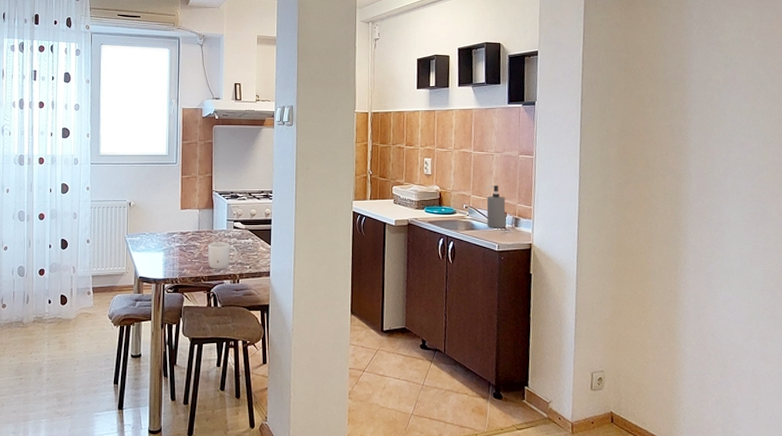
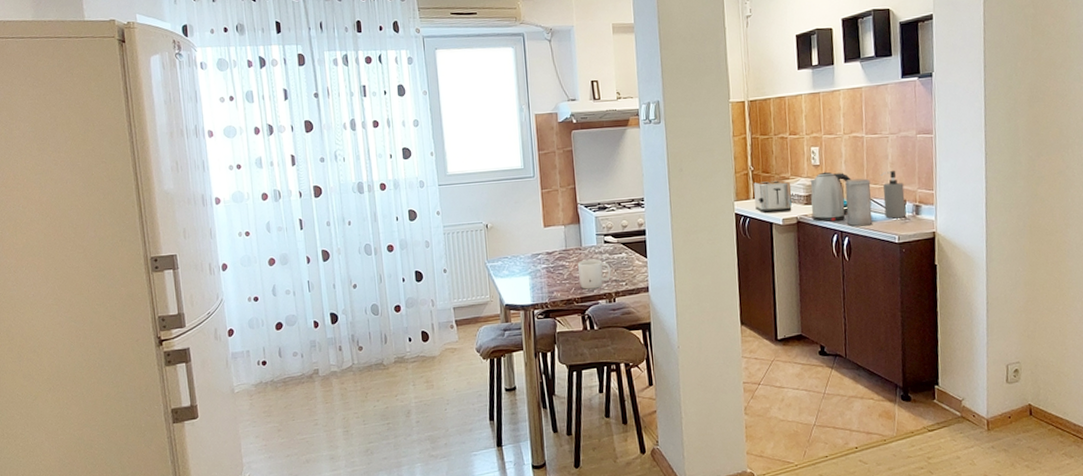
toaster: none [371,185,405,214] -> present [753,180,792,213]
kettle: none [421,181,459,227] -> present [810,171,851,223]
canister: none [453,190,476,233] -> present [845,178,873,227]

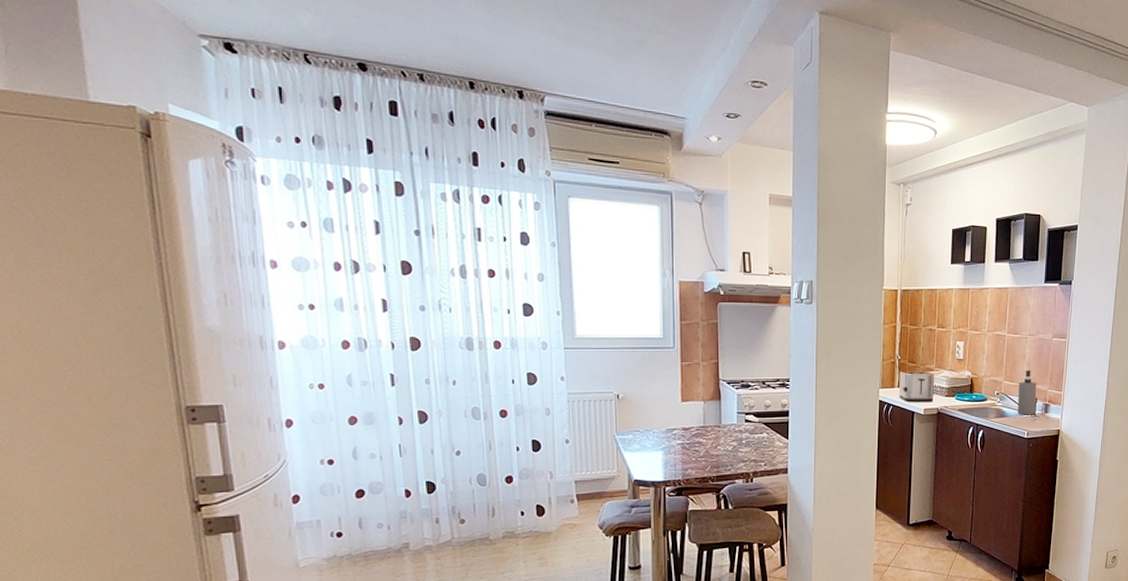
mug: present [577,259,611,290] -> none [715,437,750,468]
kettle: present [810,171,851,223] -> none [951,366,991,415]
canister: present [845,178,873,227] -> none [983,375,1008,421]

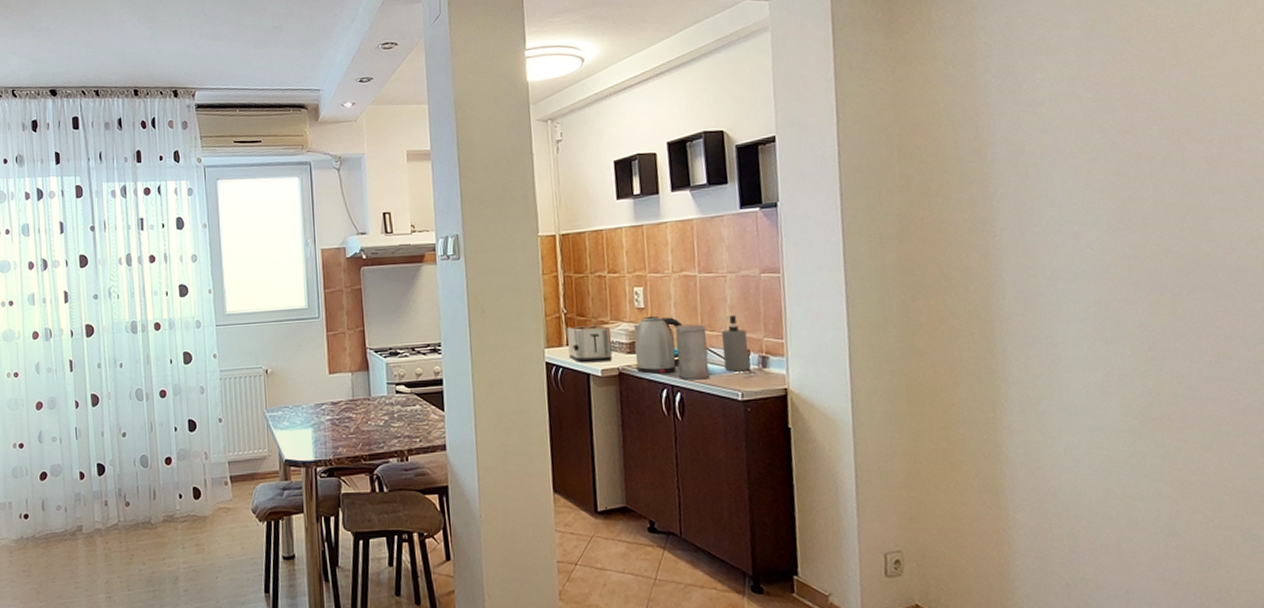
kettle: none [951,366,991,415] -> present [633,315,683,375]
canister: none [983,375,1008,421] -> present [675,324,710,381]

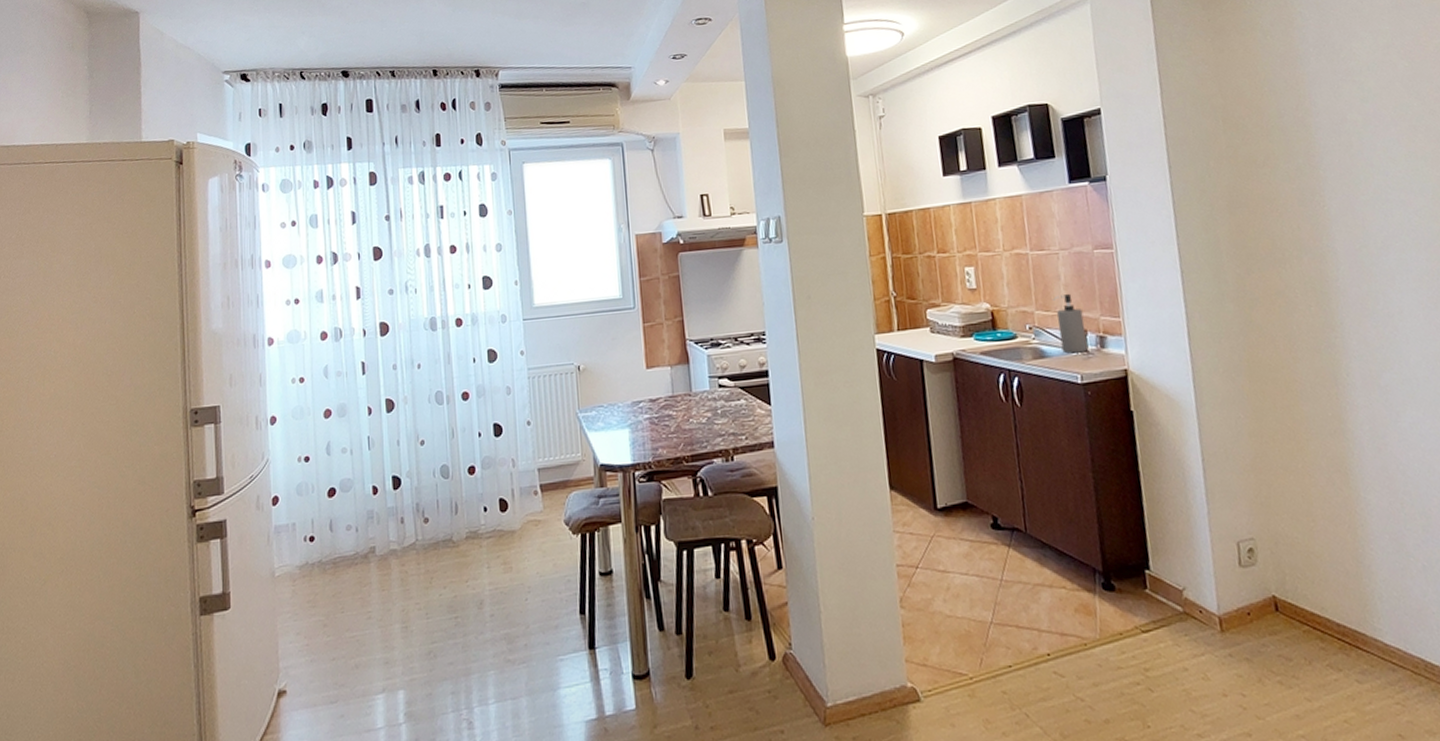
toaster: present [567,325,613,362] -> none [897,307,946,348]
kettle: present [633,315,683,375] -> none [965,296,1017,359]
canister: present [675,324,710,381] -> none [1009,304,1048,364]

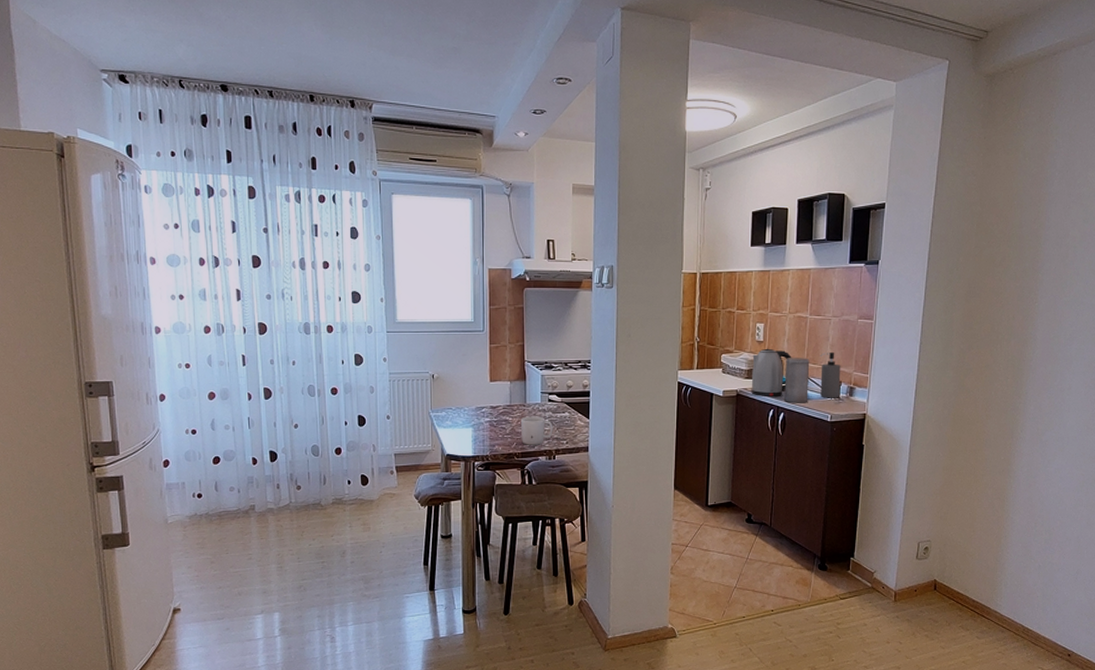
mug: none [686,407,728,445] -> present [520,416,553,445]
kettle: none [965,296,1017,359] -> present [751,348,792,398]
canister: none [1009,304,1048,364] -> present [784,358,810,403]

